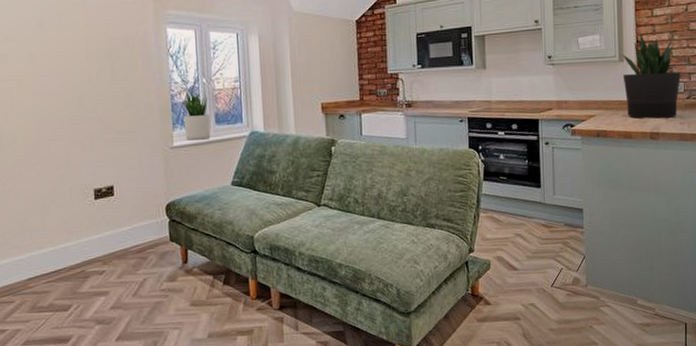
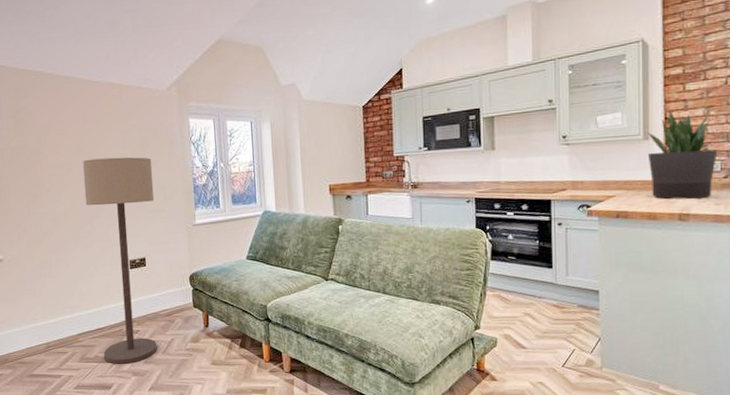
floor lamp: none [37,70,127,312] -> present [82,157,157,364]
planter: present [182,91,211,142] -> none [203,174,228,220]

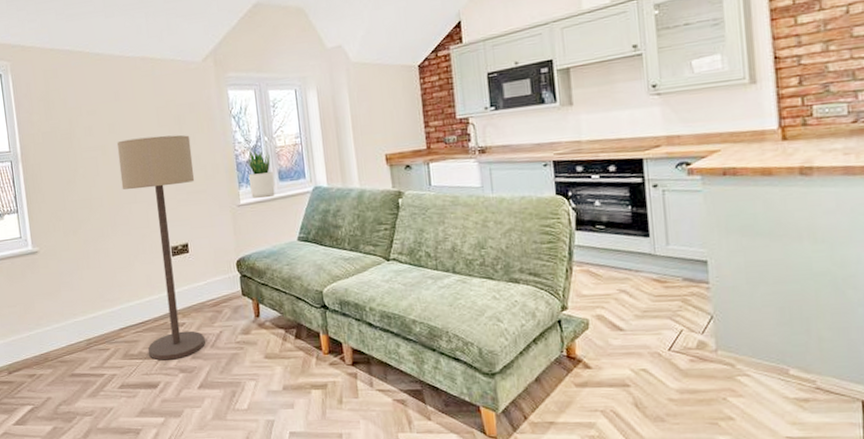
planter: none [203,174,228,220] -> present [246,150,275,199]
planter: present [647,110,718,200] -> none [754,47,843,152]

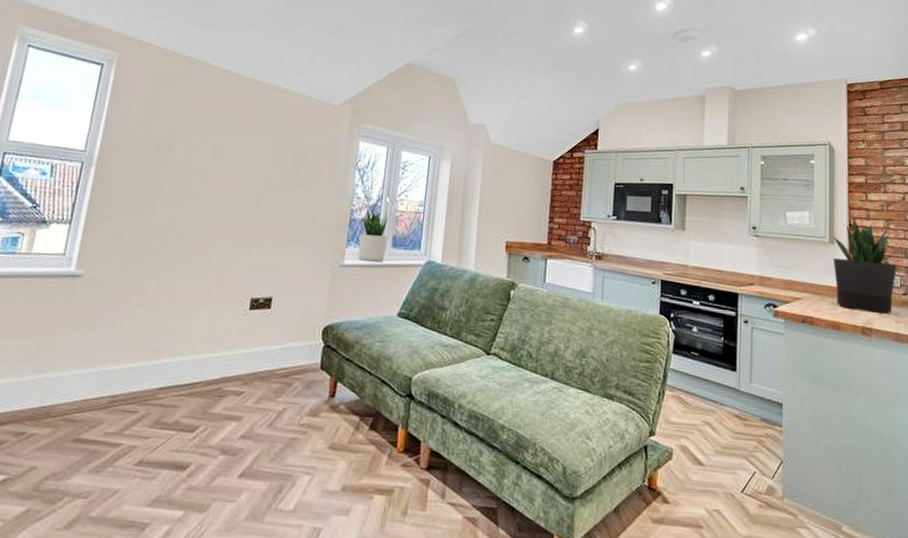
floor lamp: present [116,135,205,361] -> none [187,167,306,437]
planter: none [754,47,843,152] -> present [832,217,897,315]

